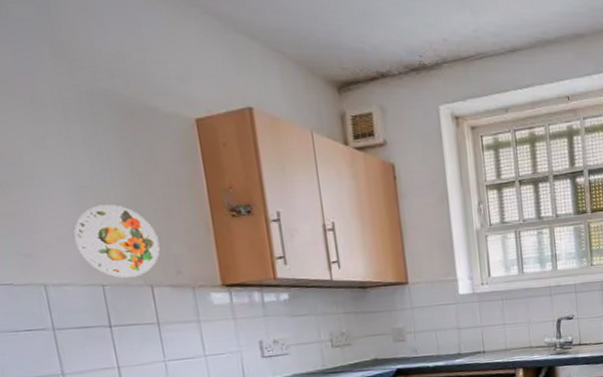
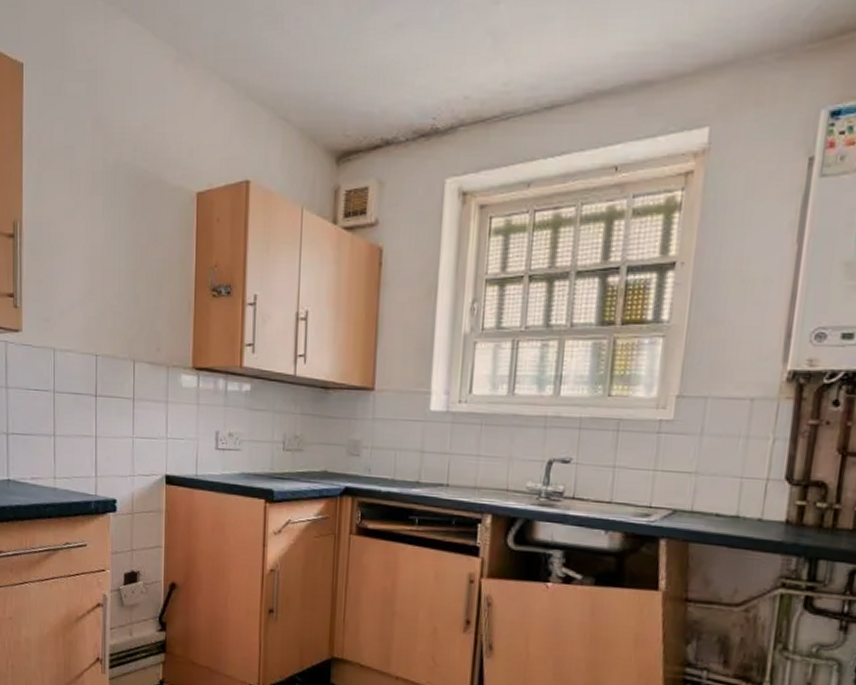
decorative plate: present [73,204,160,278] -> none [83,276,147,350]

